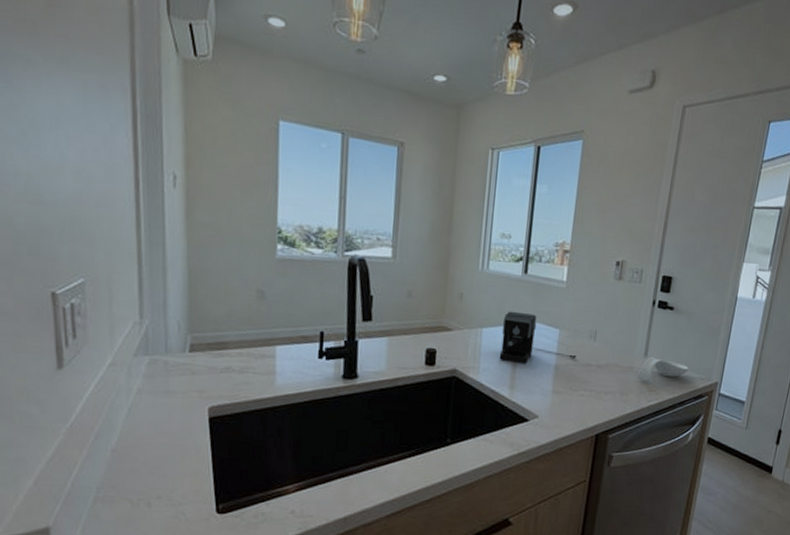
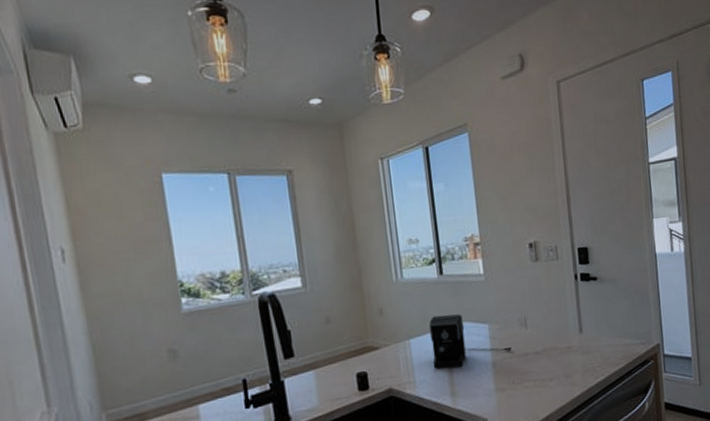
spoon rest: present [637,357,689,383] -> none [577,331,628,360]

